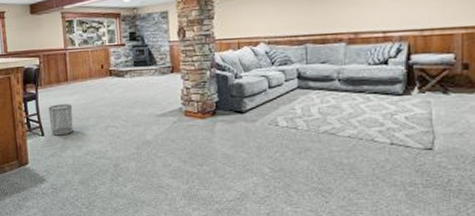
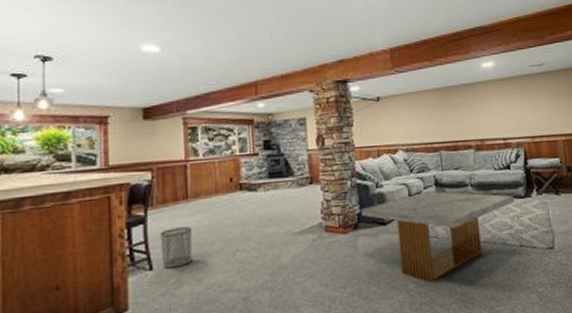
coffee table: none [220,84,389,170] -> present [361,191,514,283]

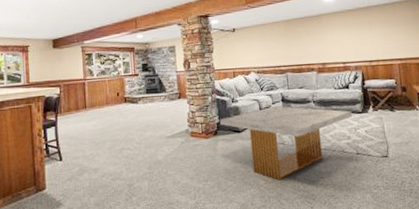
waste bin: present [160,226,193,269] -> none [67,129,90,160]

